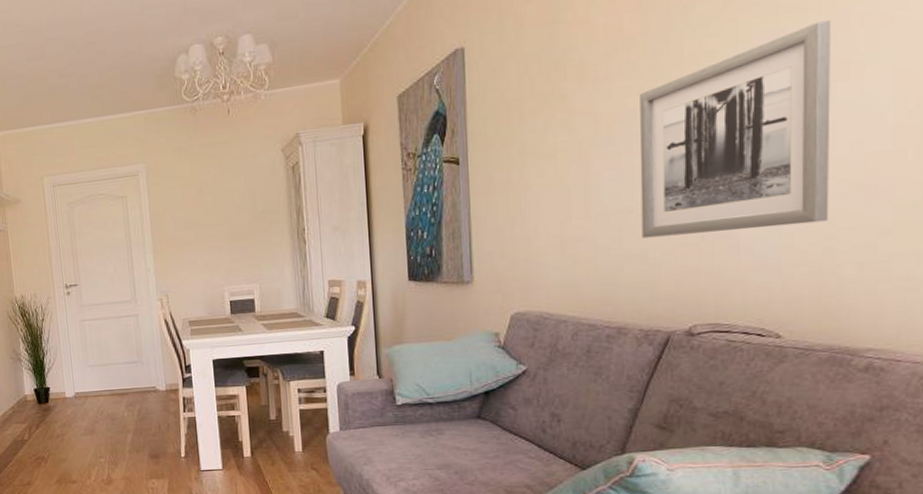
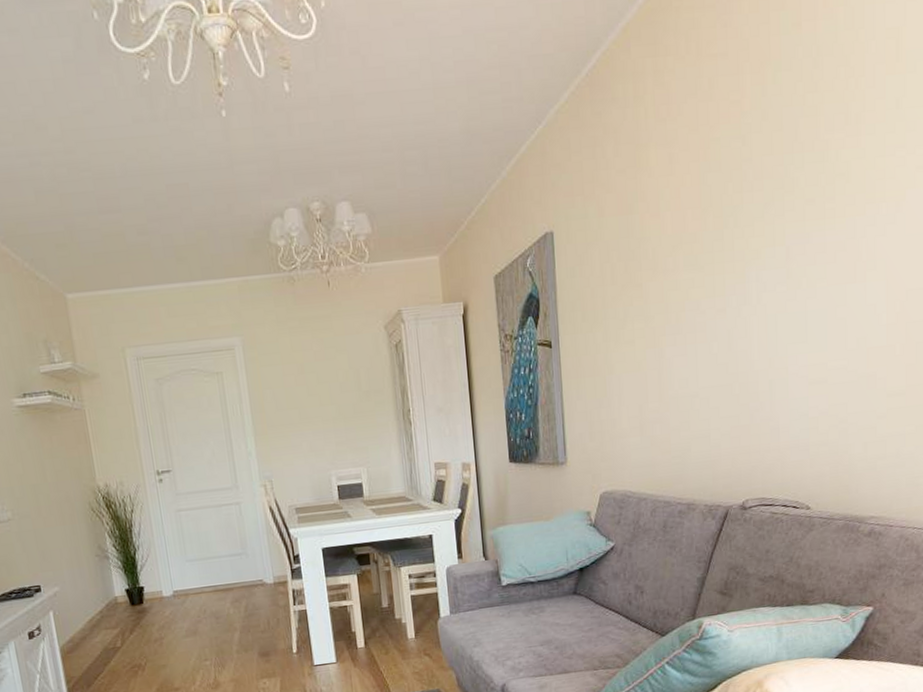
wall art: present [639,20,831,239] -> none [701,229,843,421]

